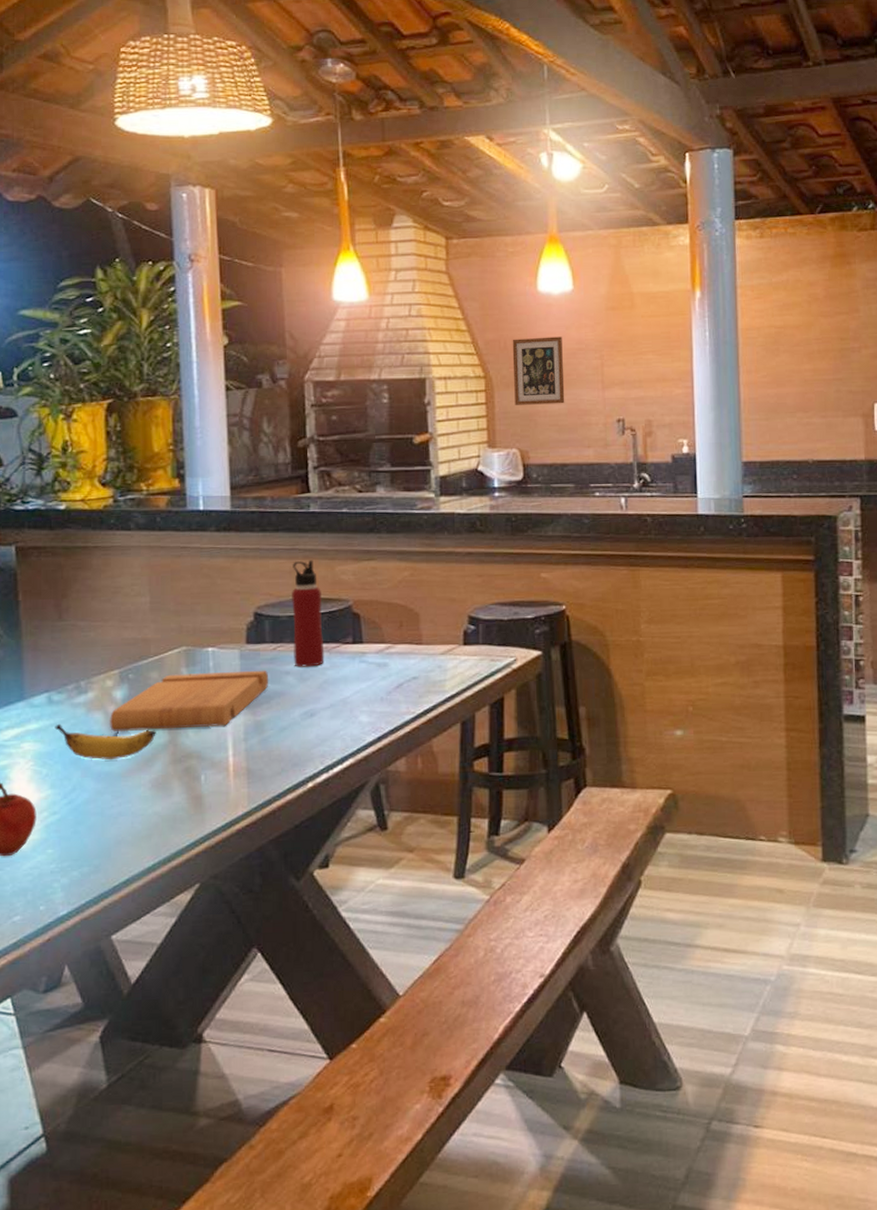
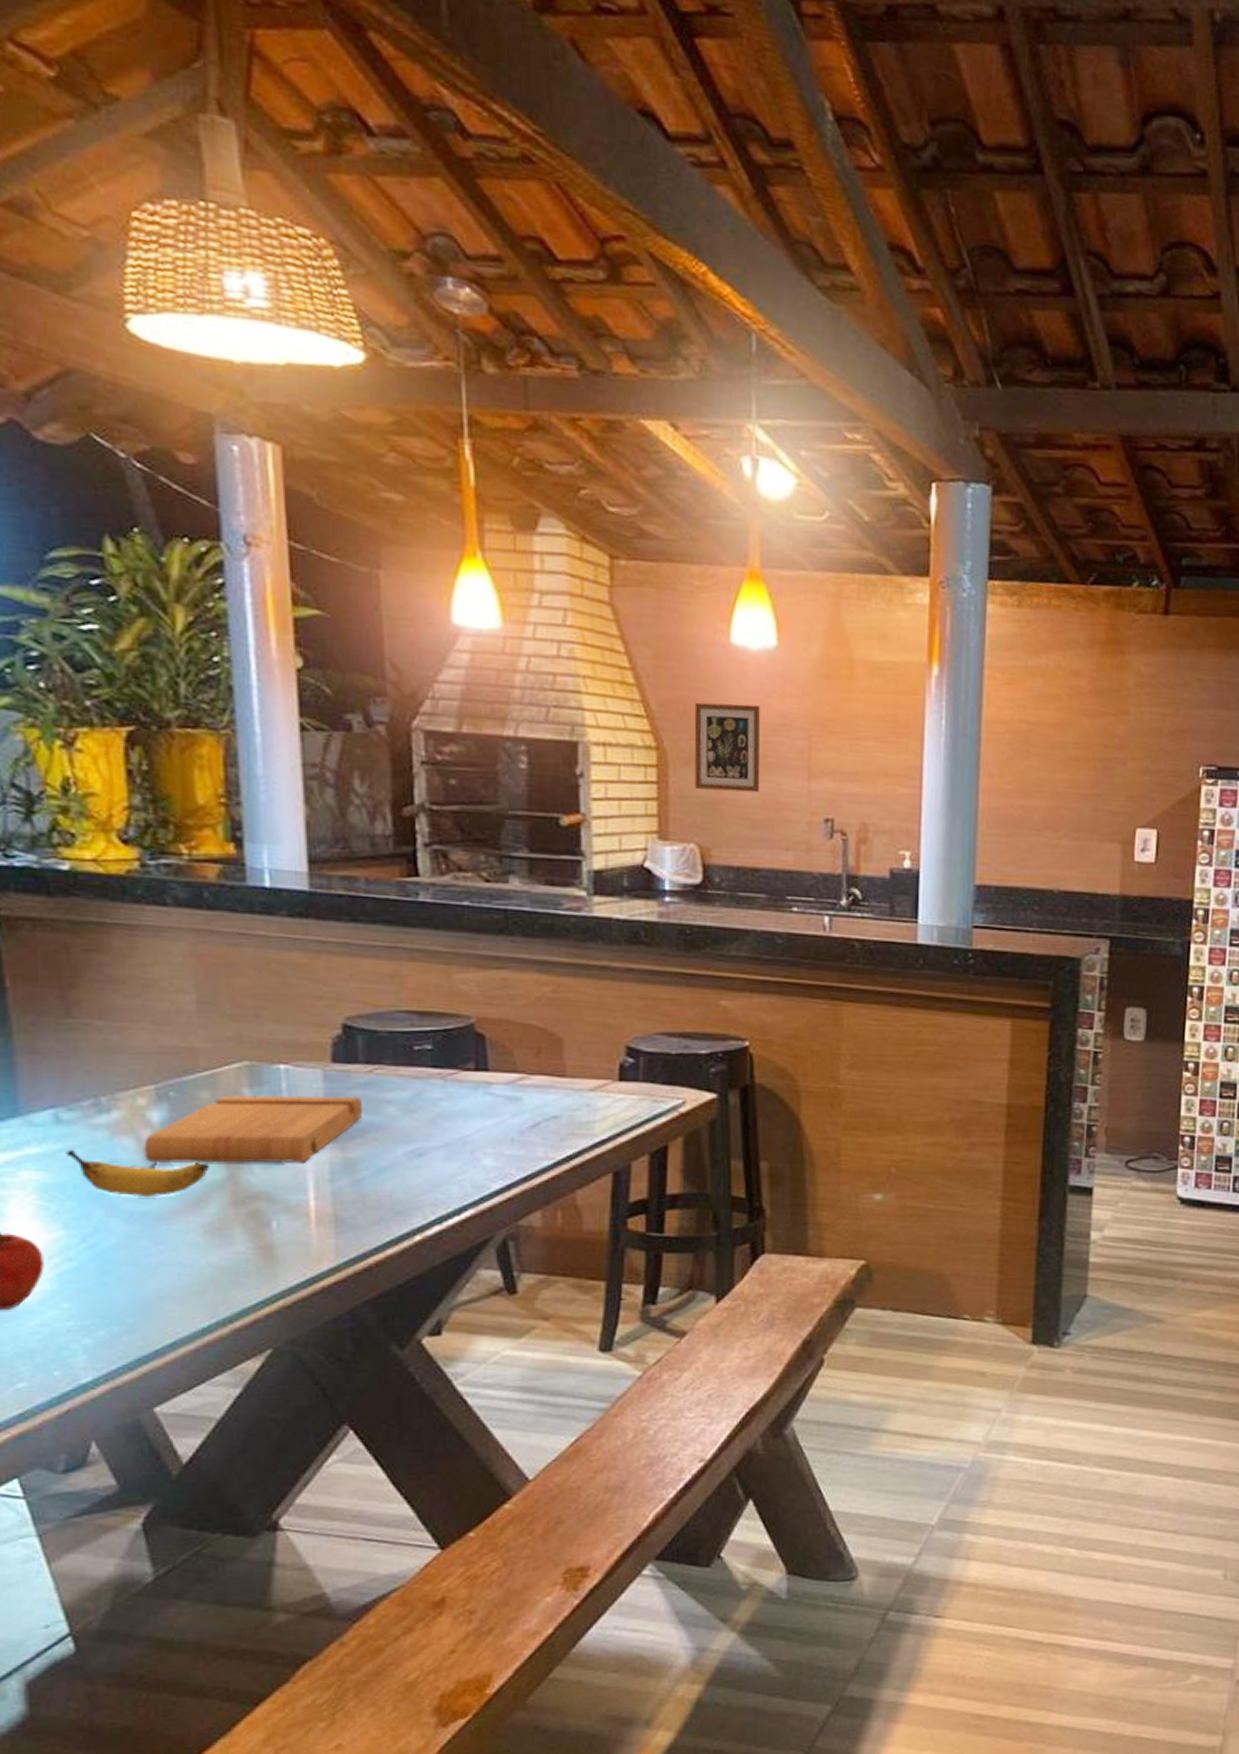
water bottle: present [292,560,325,667] -> none [394,962,438,1096]

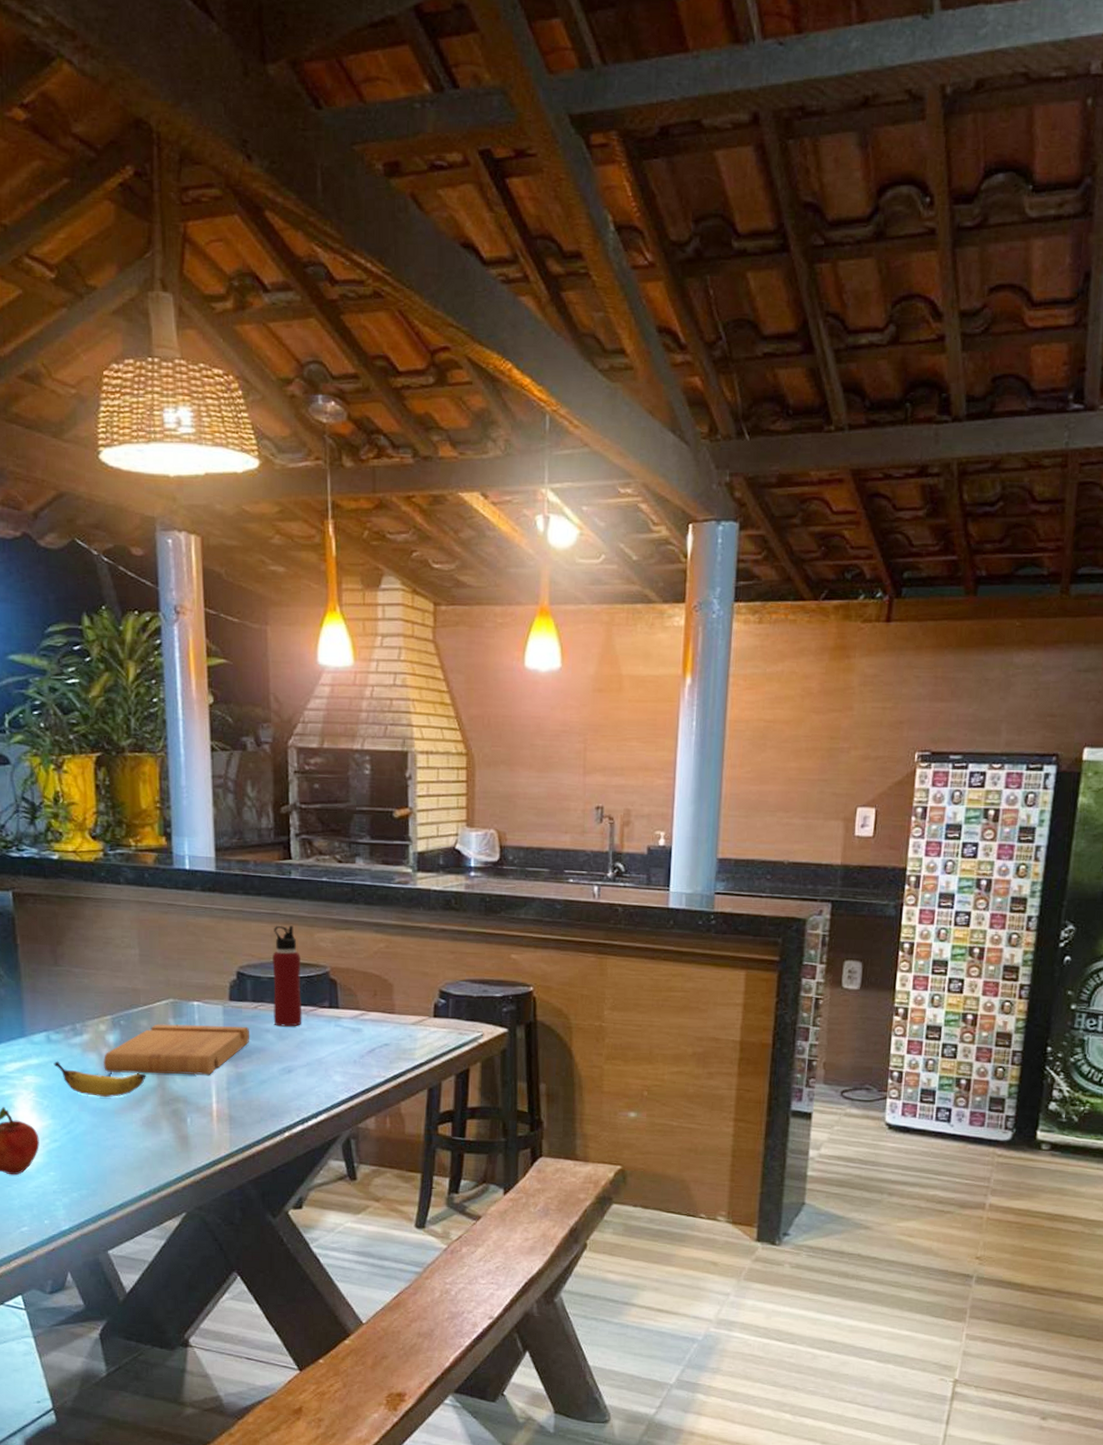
water bottle: none [394,962,438,1096] -> present [272,925,302,1027]
picture frame: present [694,702,761,793] -> none [495,716,547,787]

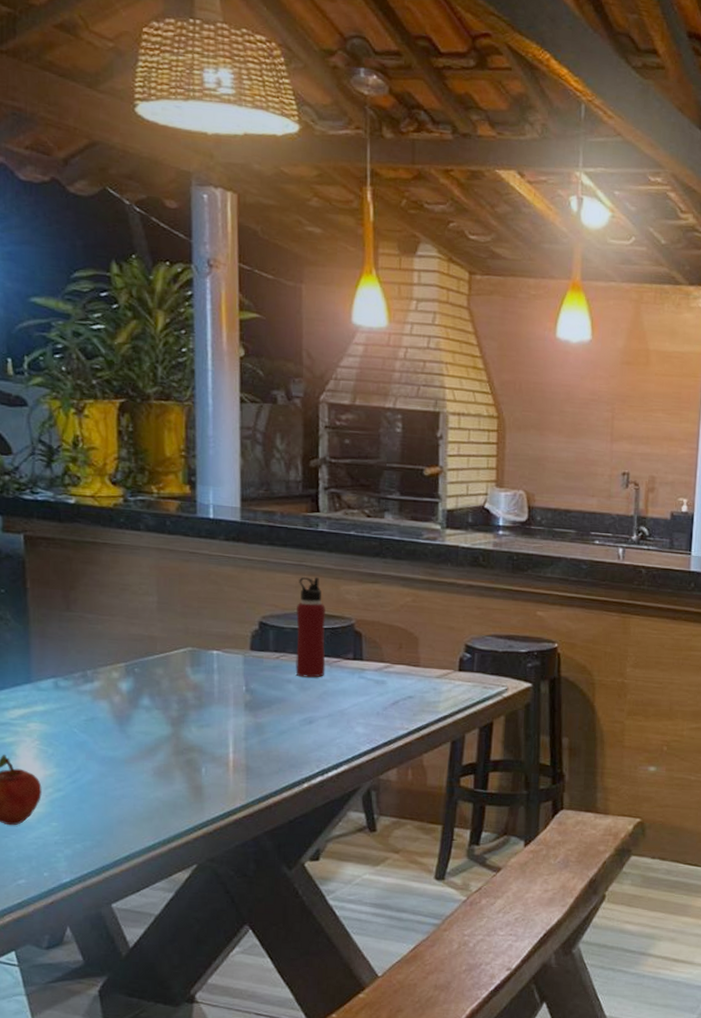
banana: present [53,1061,146,1098] -> none [61,708,160,747]
cutting board: present [104,1024,250,1075] -> none [115,672,271,725]

